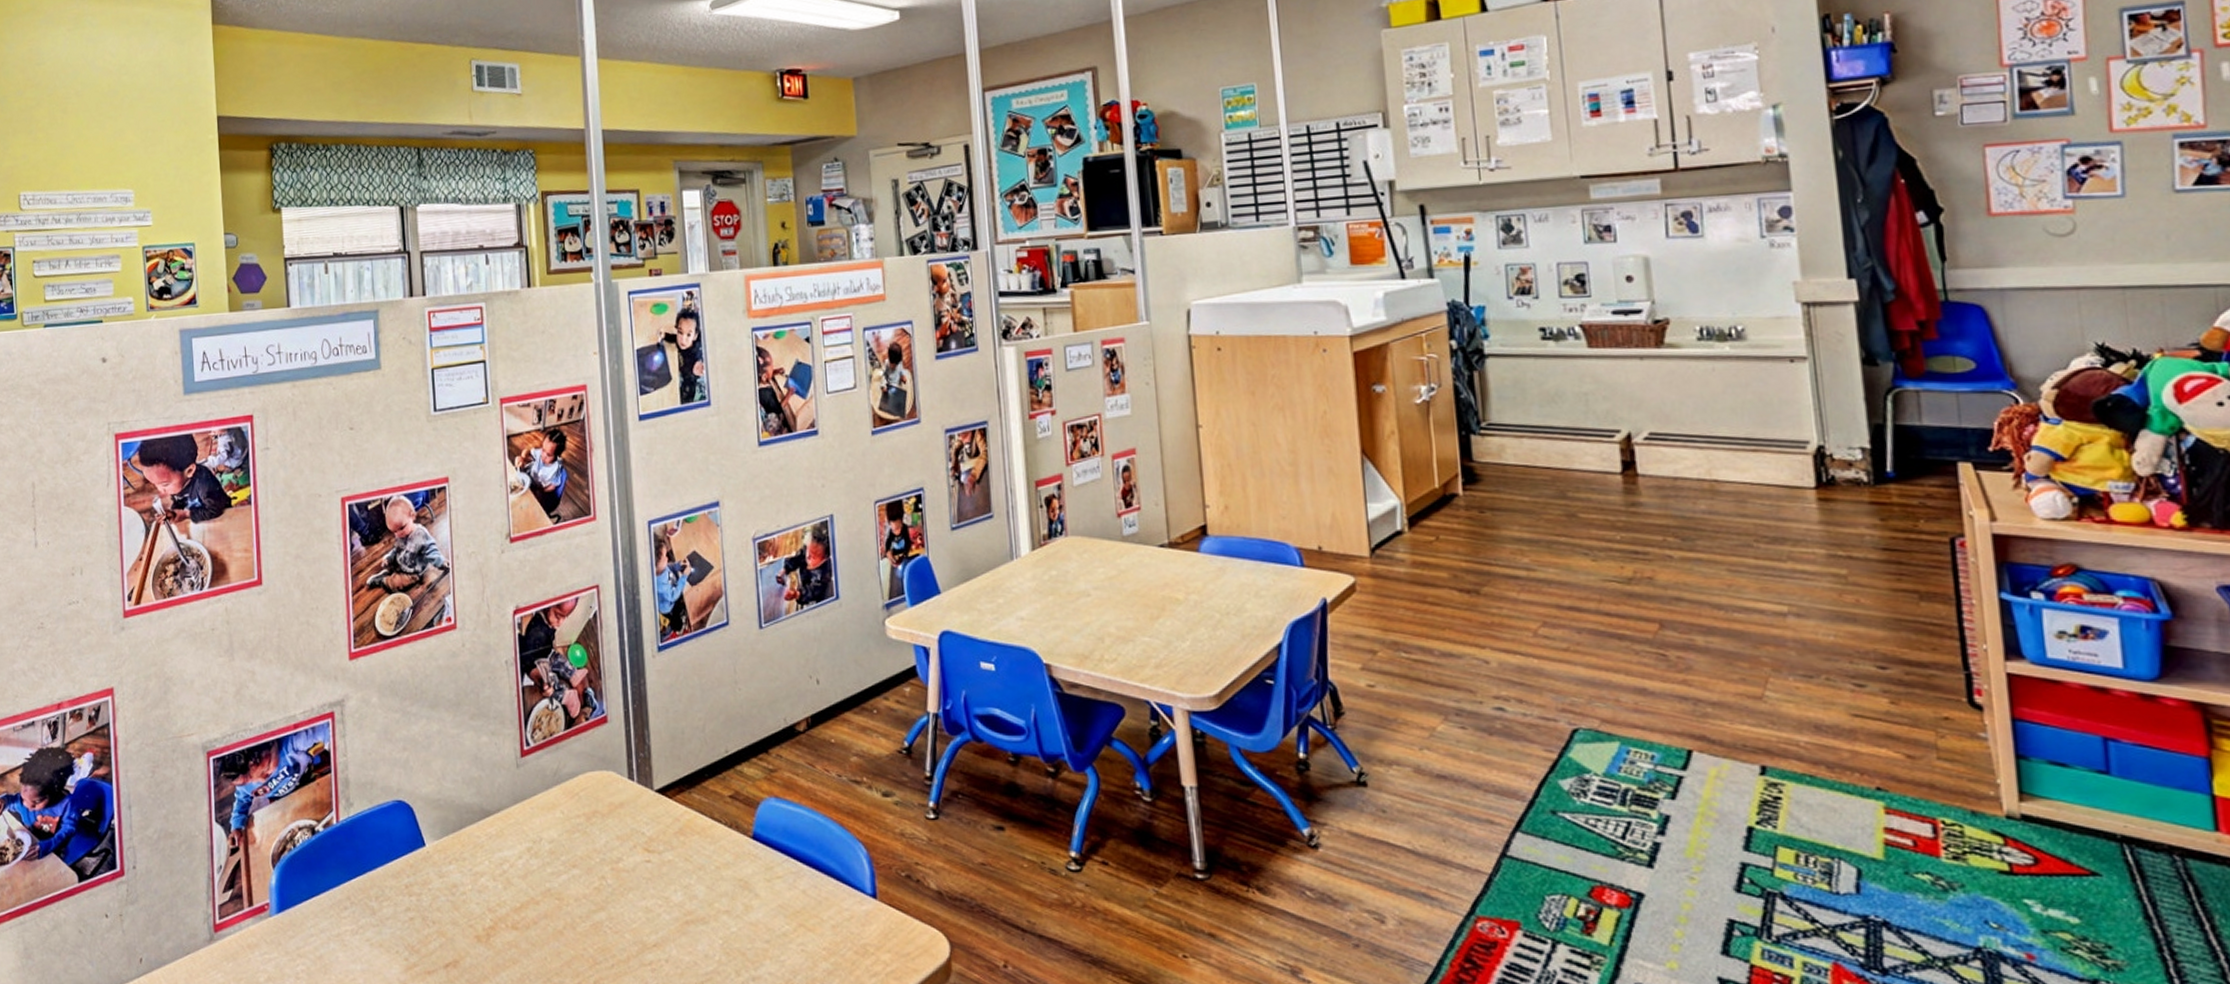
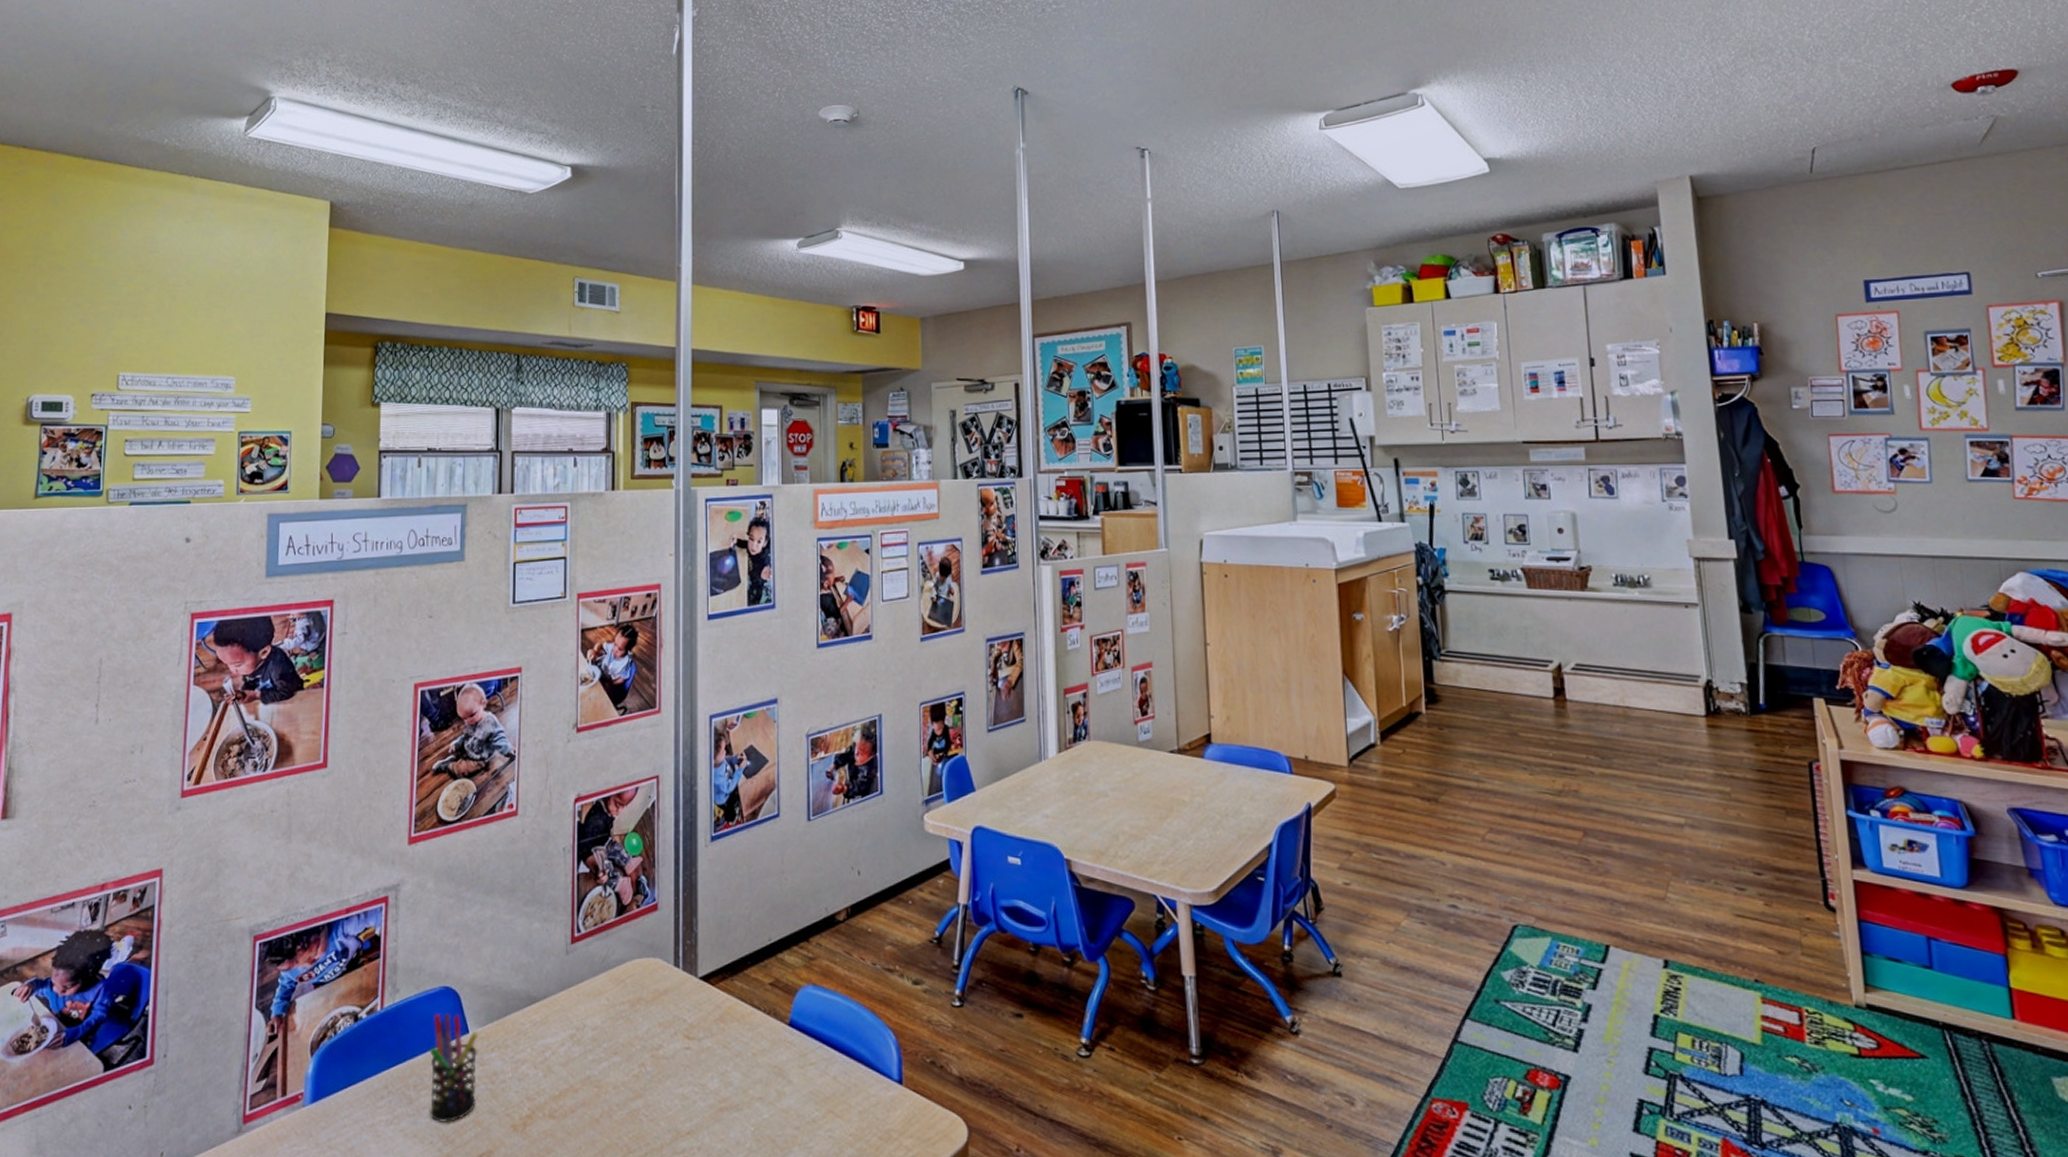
pen holder: none [387,827,438,933] -> present [429,1013,479,1122]

